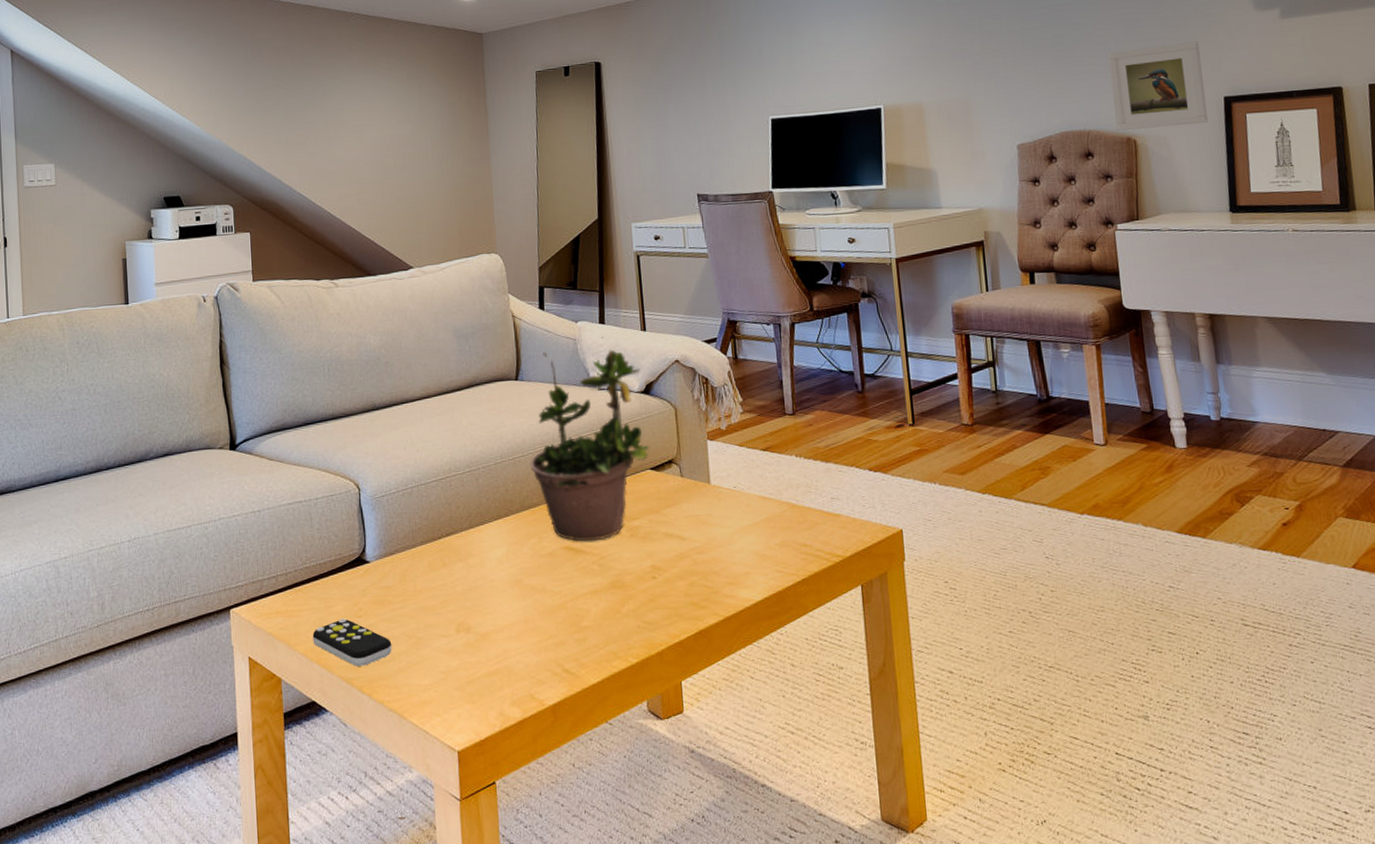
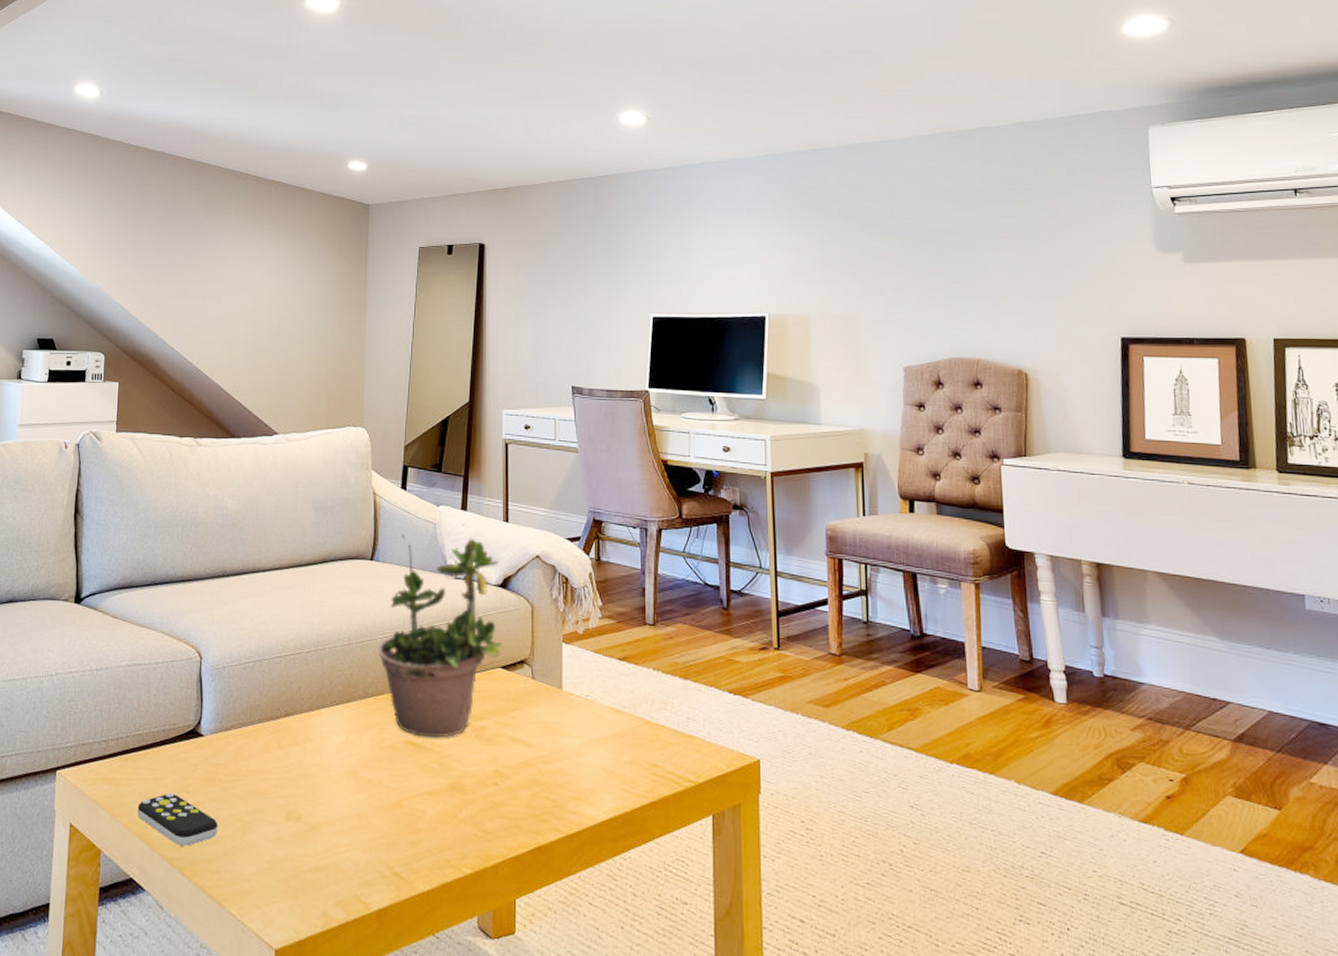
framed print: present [1108,41,1209,130] -> none [1002,278,1104,364]

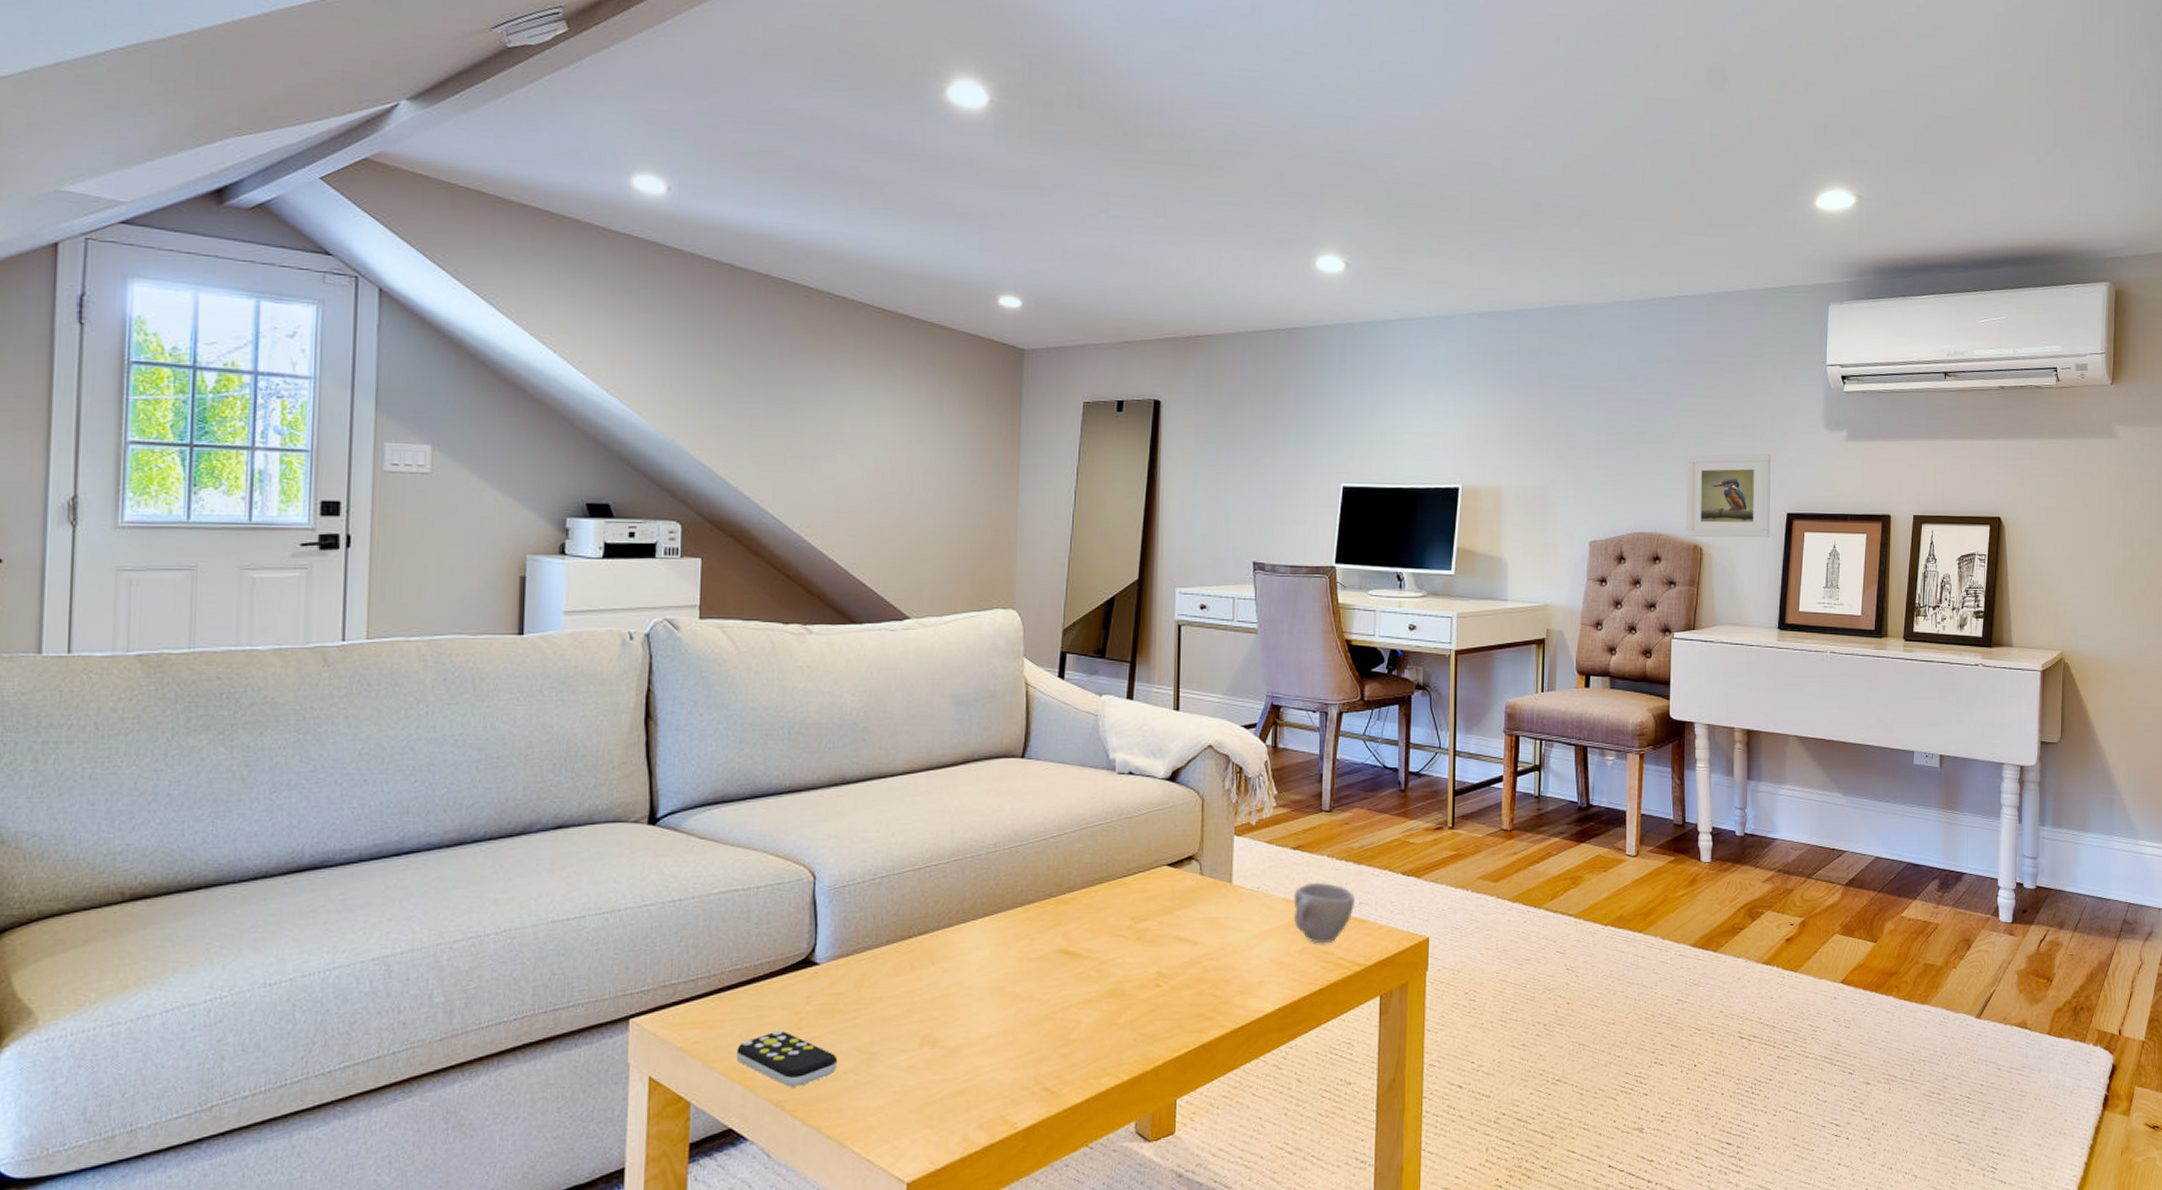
potted plant: present [378,523,503,738] -> none [1028,713,1170,945]
cup: none [622,694,682,756] -> present [1293,882,1355,943]
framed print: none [1002,278,1104,364] -> present [1686,453,1771,538]

